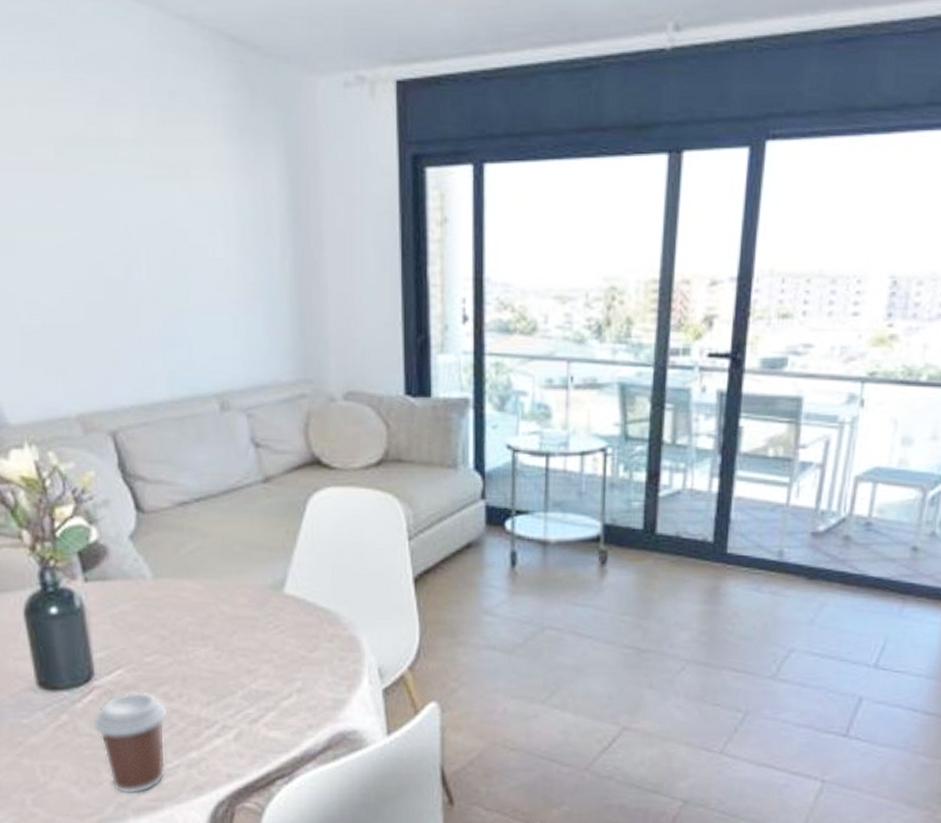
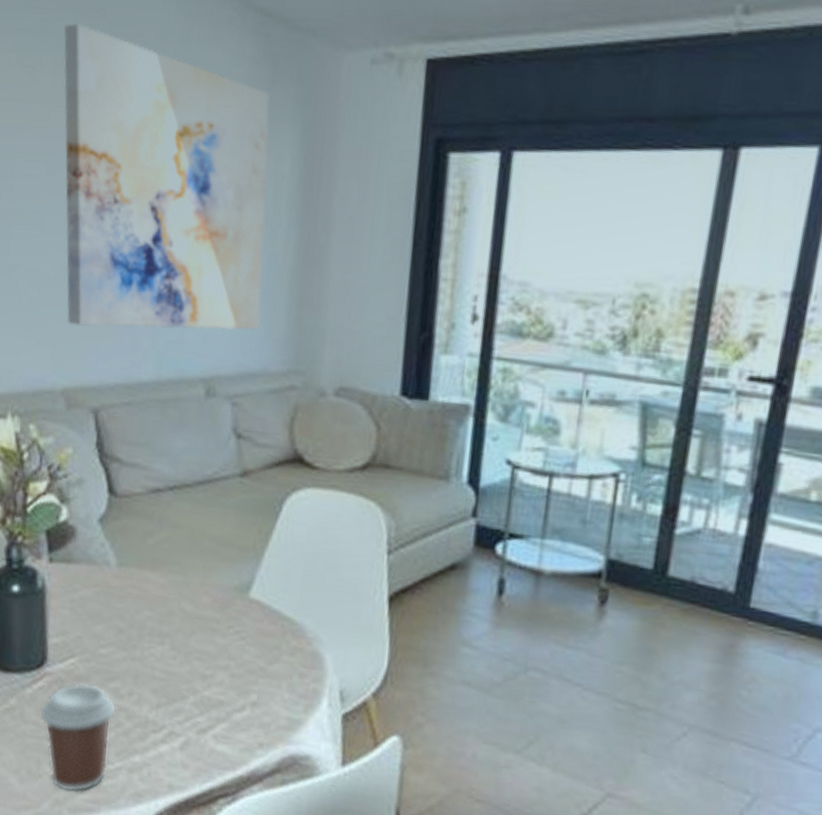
wall art: none [36,56,266,353] -> present [64,23,270,331]

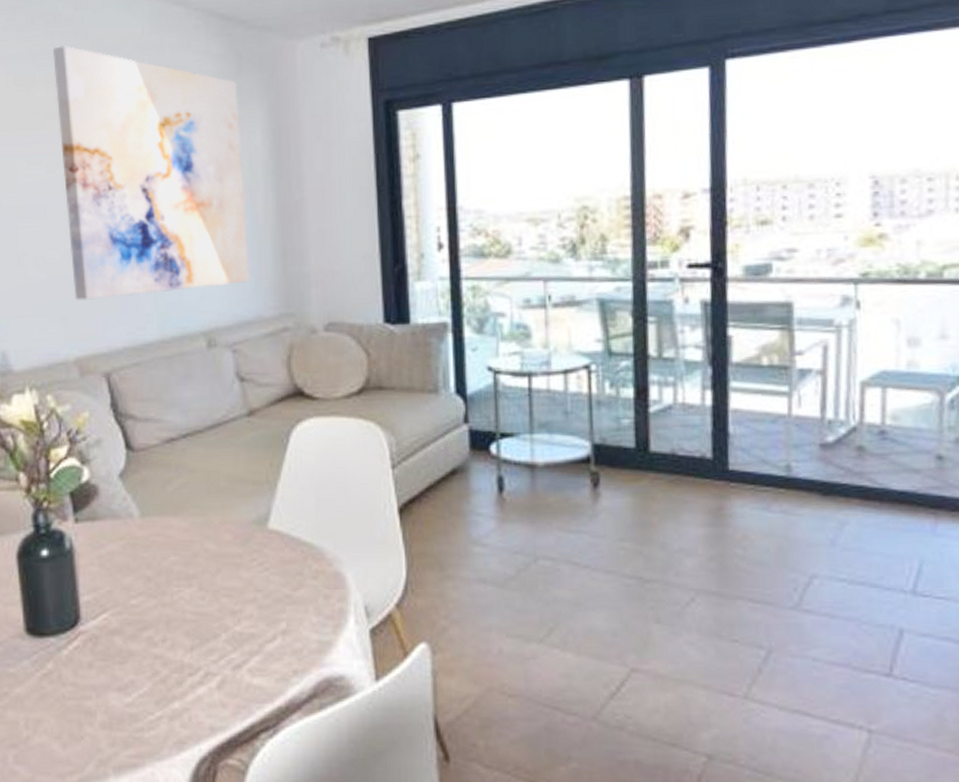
coffee cup: present [39,682,116,793] -> none [77,636,151,750]

